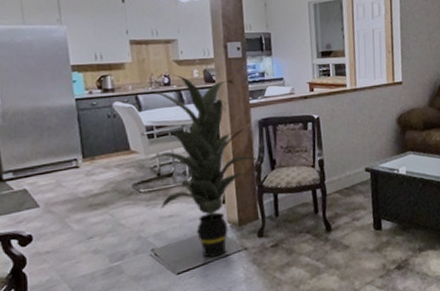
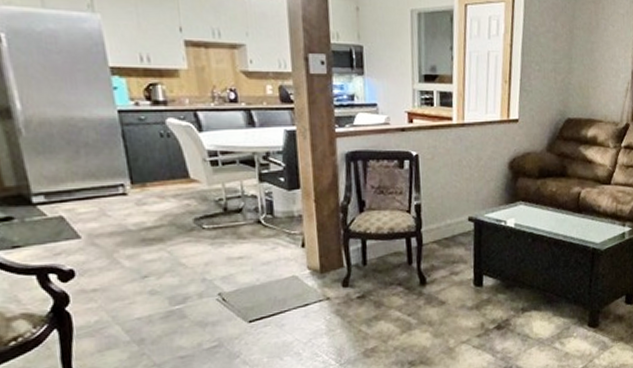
indoor plant: present [150,74,264,258] -> none [213,89,351,306]

